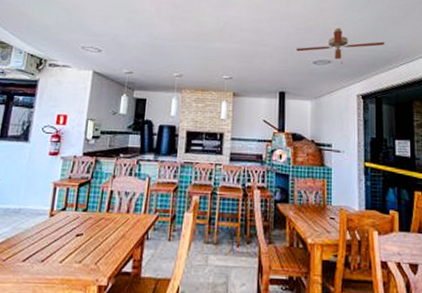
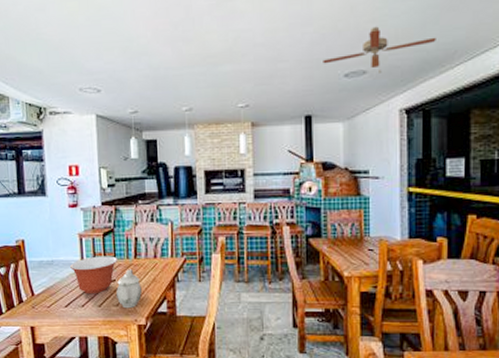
mixing bowl: none [37,207,89,249] -> present [70,256,117,294]
teapot: none [81,223,109,267] -> present [116,269,142,309]

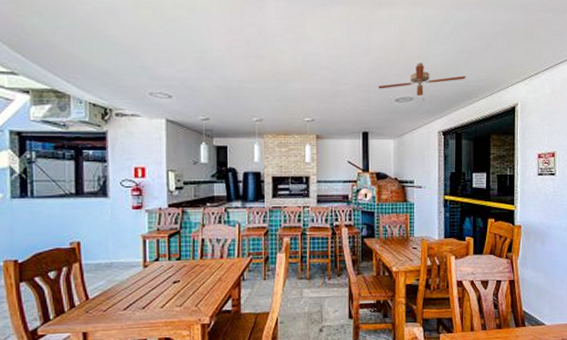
mixing bowl: present [70,256,117,294] -> none [131,257,182,296]
teapot: present [116,269,142,309] -> none [180,269,207,309]

